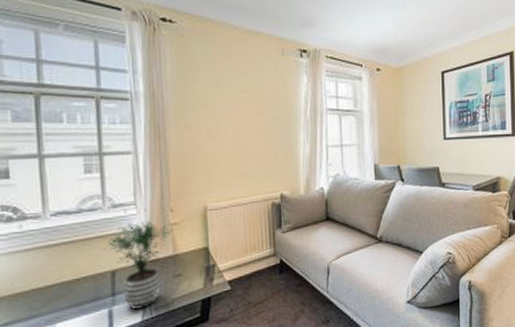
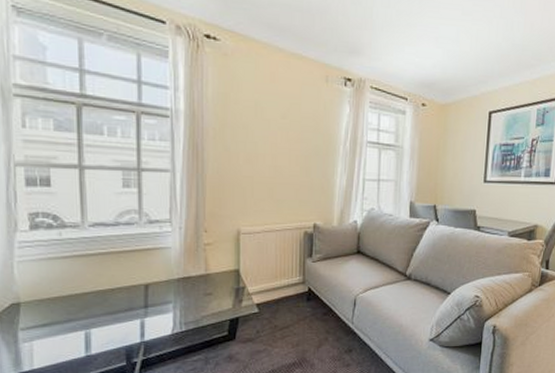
potted plant: present [102,220,171,310] -> none [137,239,204,324]

